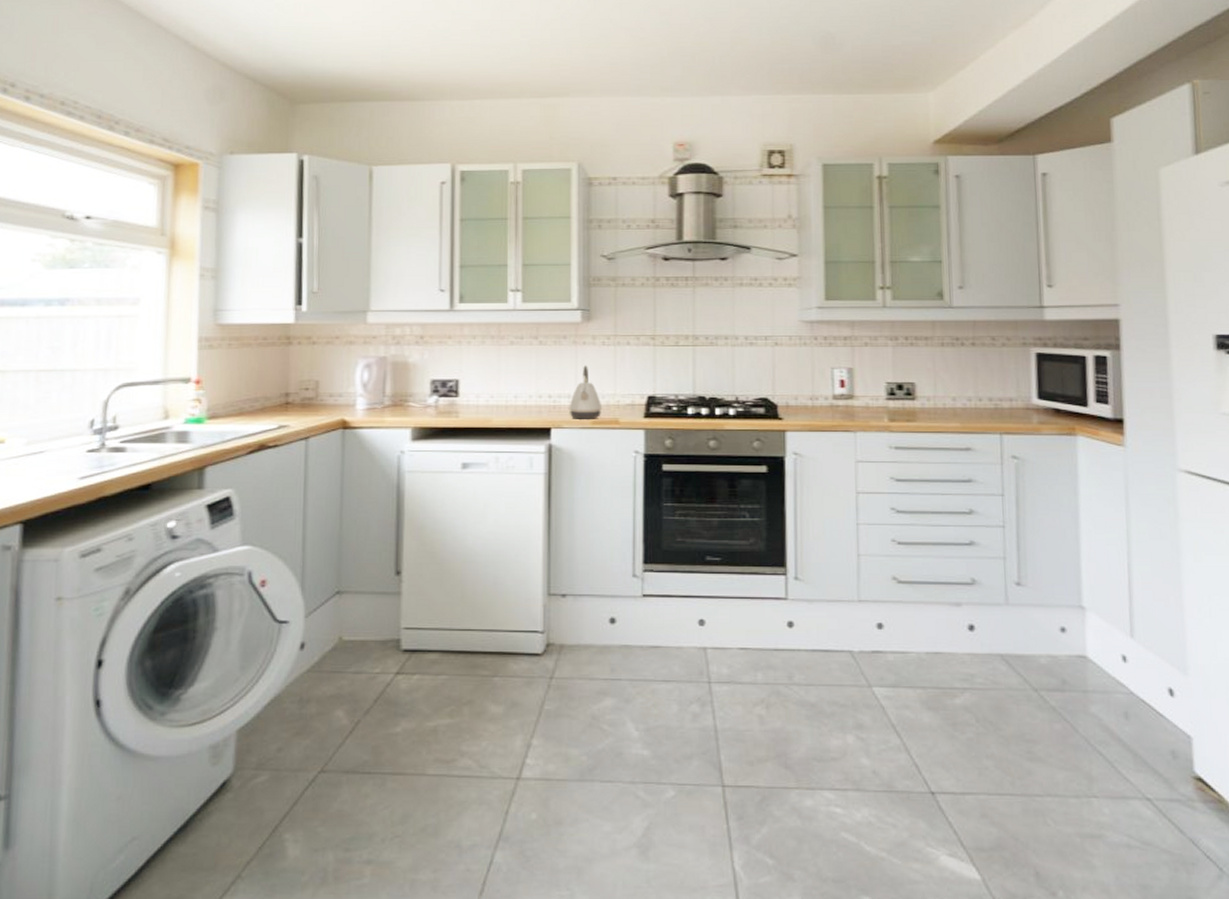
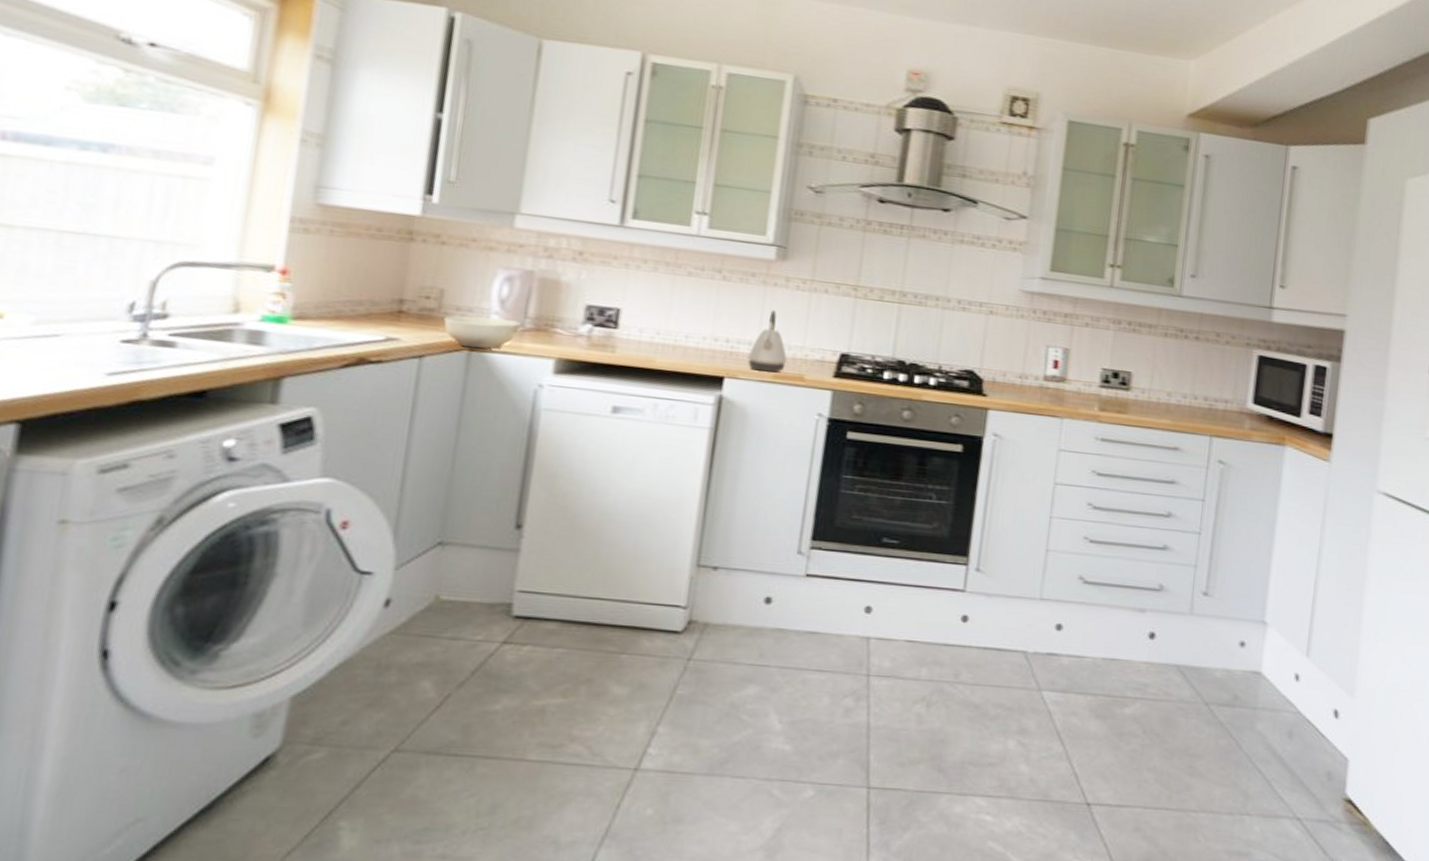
bowl: none [321,399,382,427] -> present [443,315,523,349]

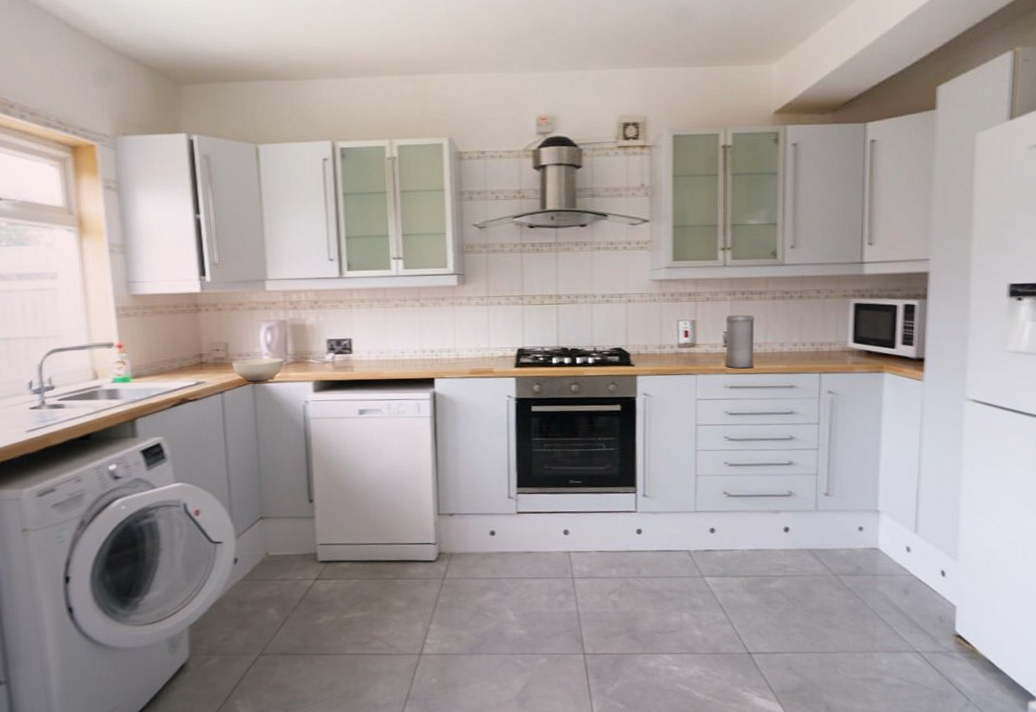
kettle: present [747,310,788,373] -> none [449,323,479,370]
canister: none [1099,348,1141,419] -> present [725,314,755,369]

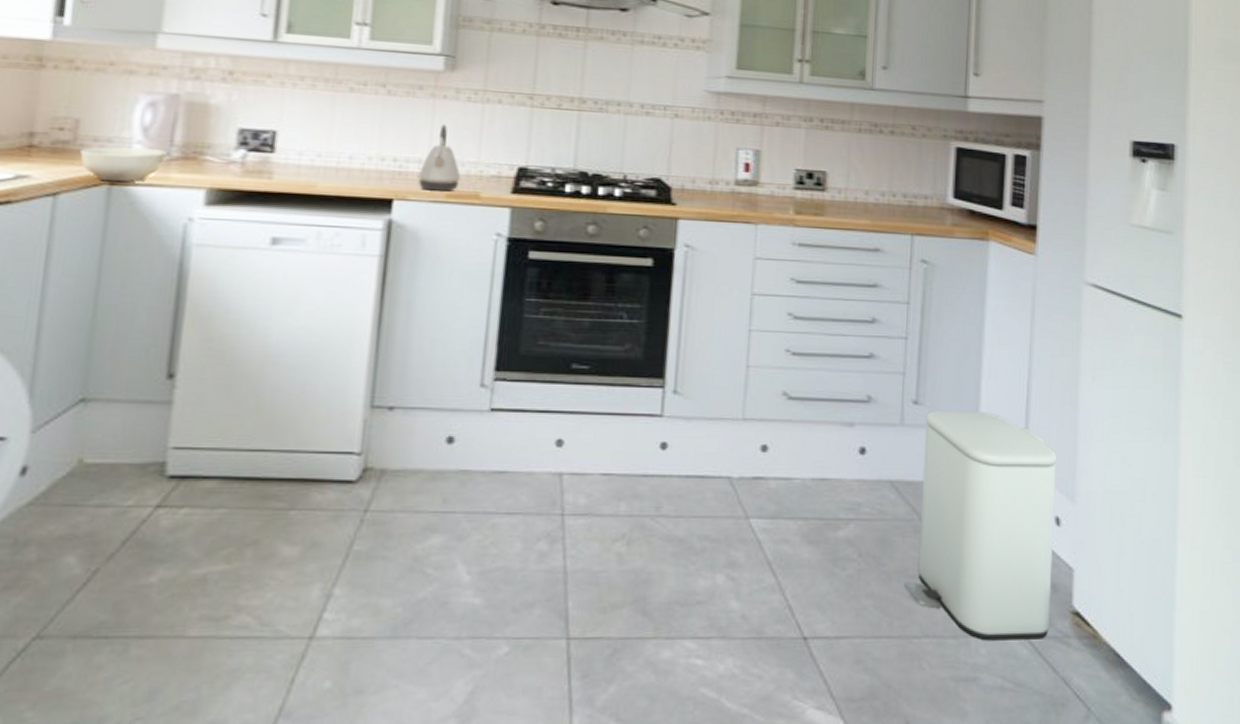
kettle: none [449,323,479,370] -> present [418,124,461,192]
canister: present [725,314,755,369] -> none [794,147,835,221]
pedal bin: none [821,499,943,655] -> present [903,411,1057,641]

